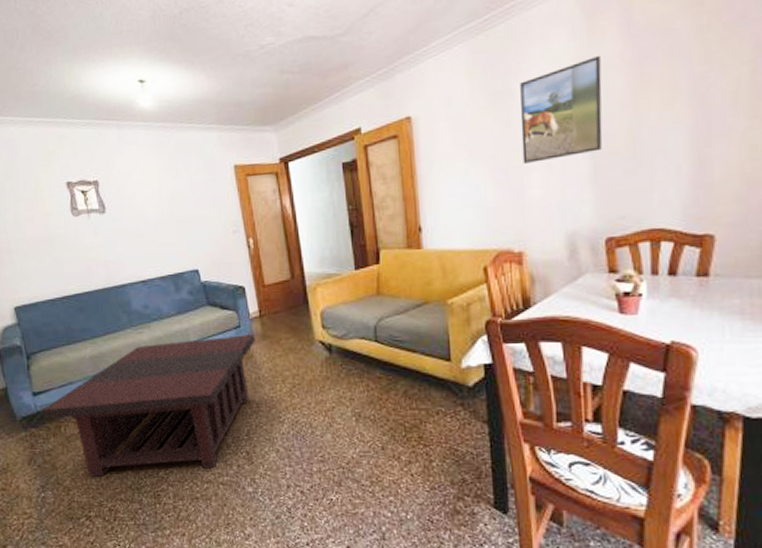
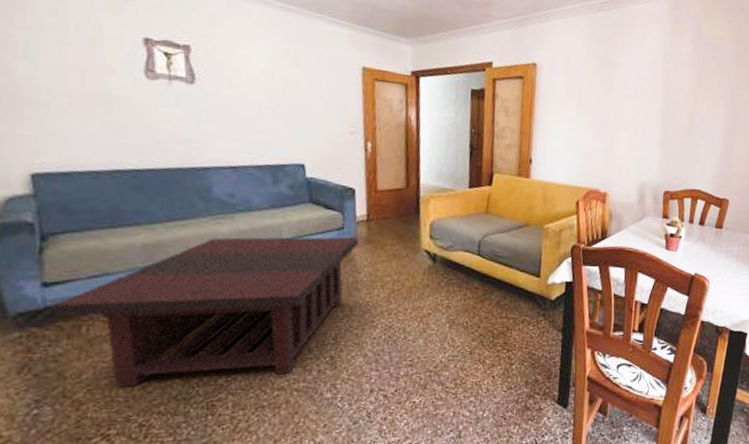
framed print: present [520,55,603,164] -> none [616,53,678,125]

